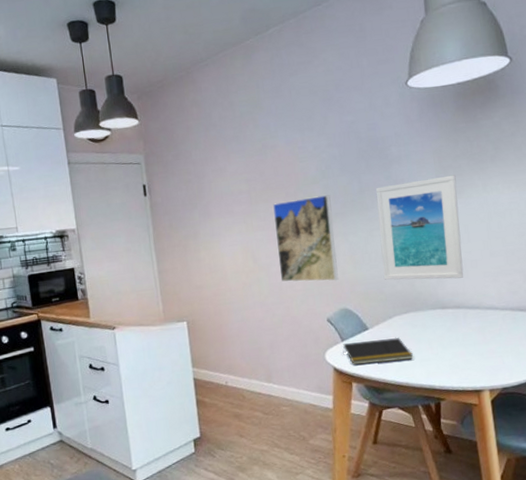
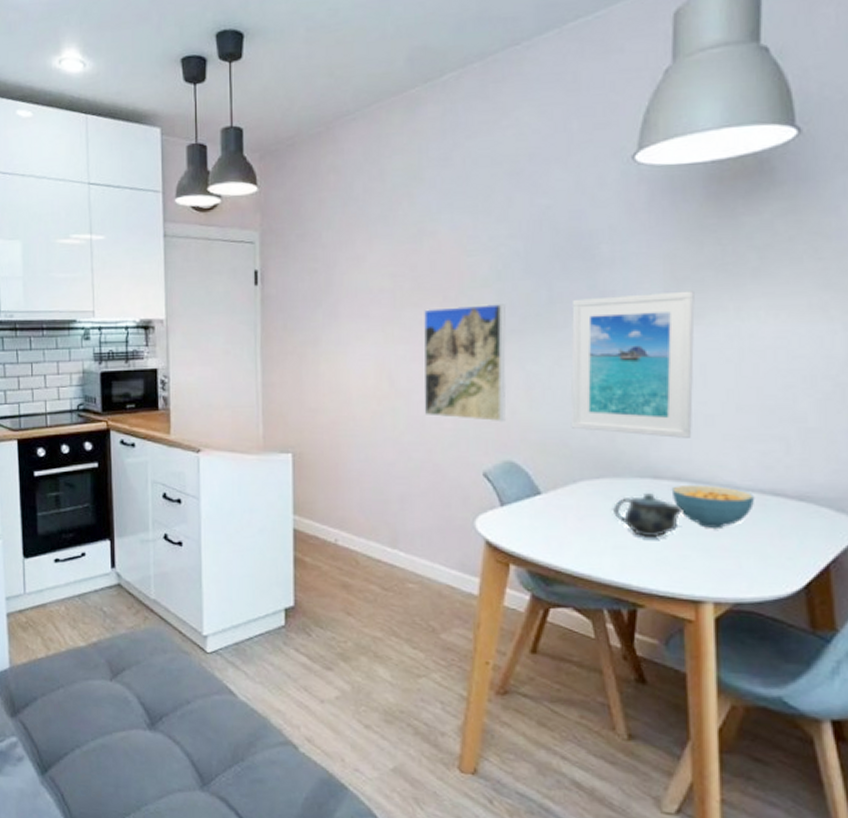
notepad: present [342,337,413,365] -> none [501,508,602,543]
teapot: none [417,319,465,351] -> present [612,493,685,538]
cereal bowl: none [454,309,508,339] -> present [671,484,755,528]

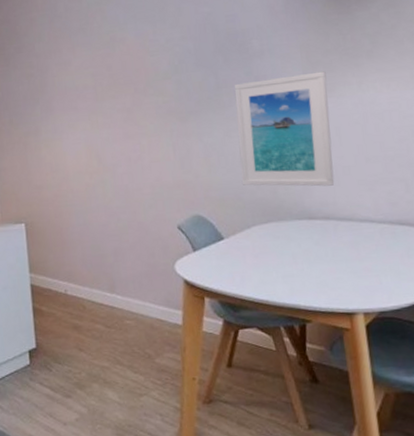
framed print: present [423,303,507,423] -> none [120,91,191,185]
teapot: present [612,493,685,538] -> none [279,231,335,266]
cereal bowl: present [671,484,755,528] -> none [323,221,387,255]

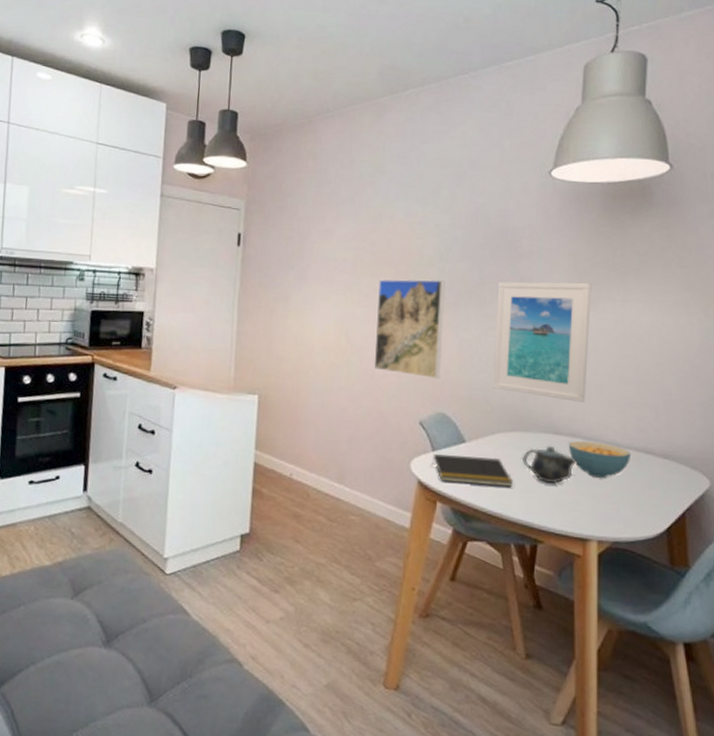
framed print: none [120,91,191,185] -> present [373,279,445,380]
notepad: none [194,249,275,278] -> present [431,453,513,486]
teapot: none [279,231,335,266] -> present [521,446,578,484]
cereal bowl: none [323,221,387,255] -> present [568,440,632,478]

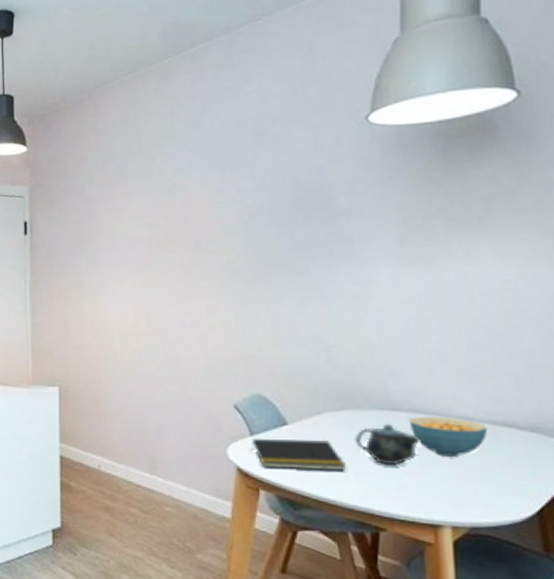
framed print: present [373,279,445,380] -> none [177,250,254,359]
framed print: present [492,281,591,402] -> none [313,238,427,373]

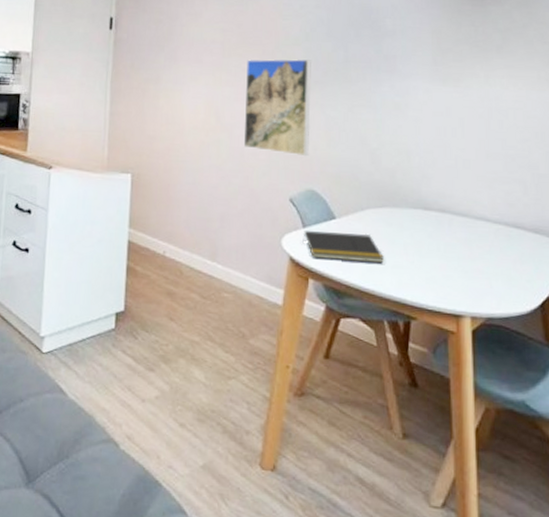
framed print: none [177,250,254,359] -> present [243,58,311,157]
teapot: present [354,424,423,466] -> none [392,222,449,260]
cereal bowl: present [409,416,488,457] -> none [438,216,502,254]

